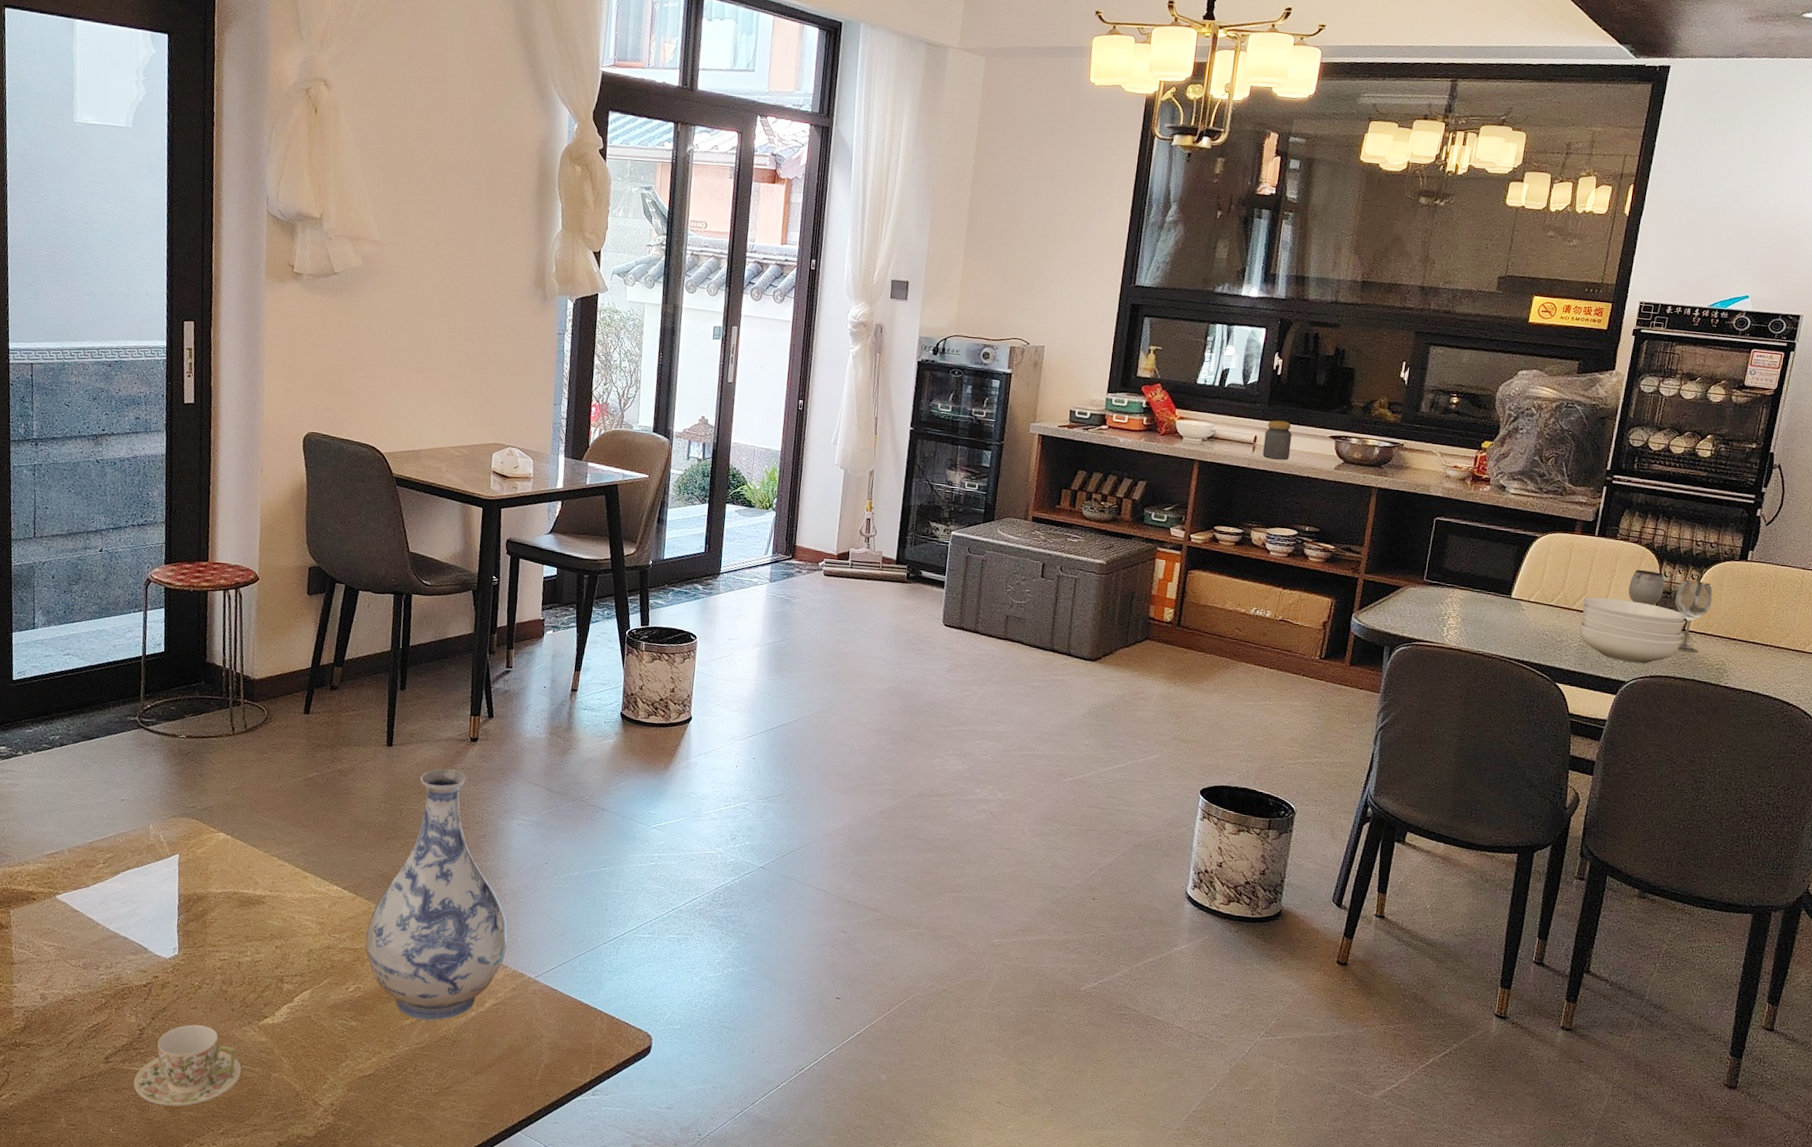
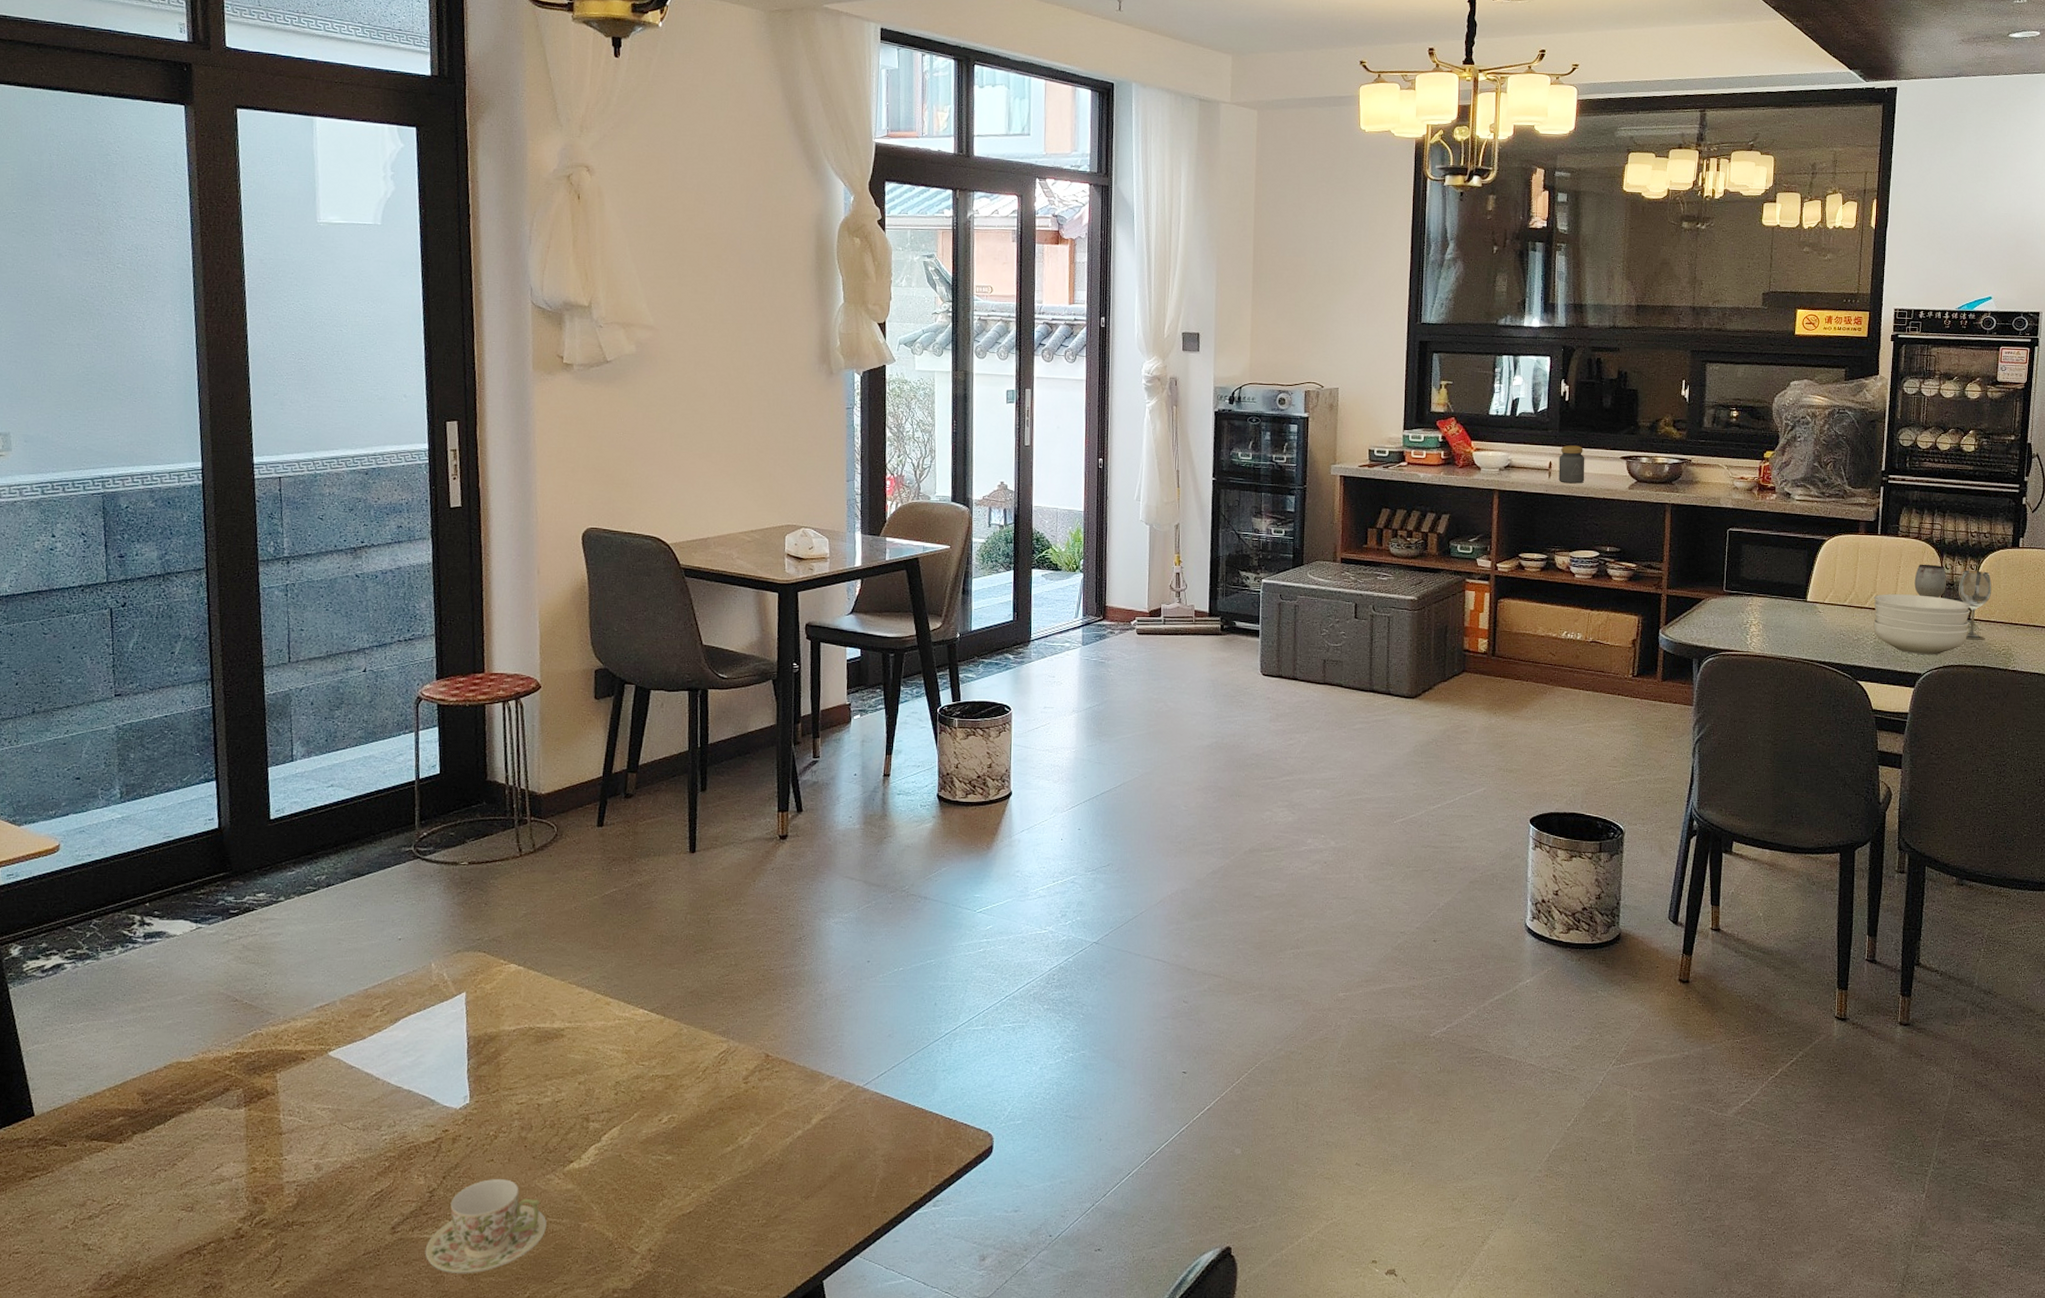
vase: present [365,768,508,1021] -> none [677,870,833,1145]

